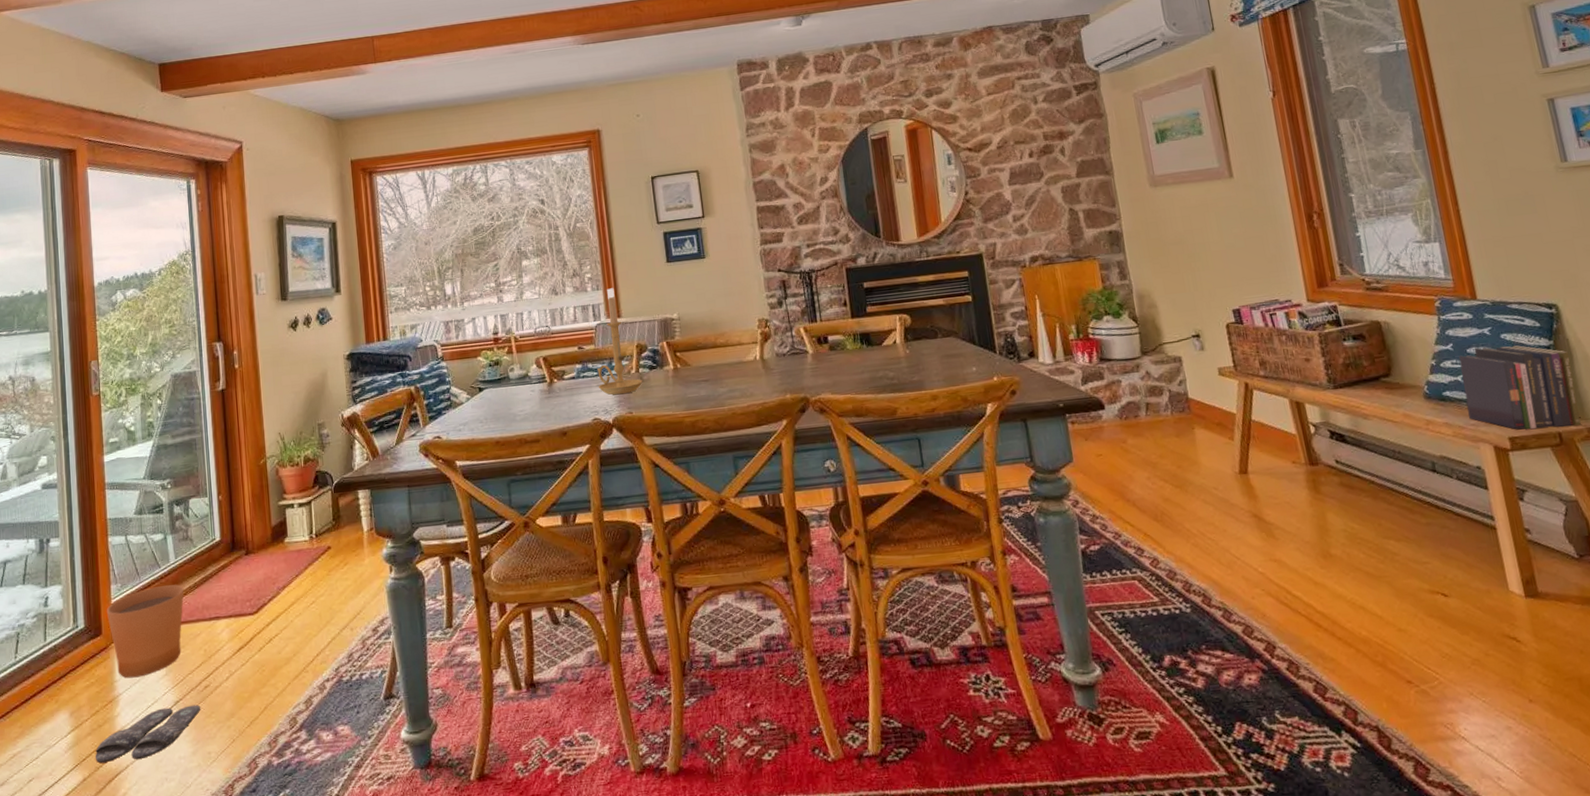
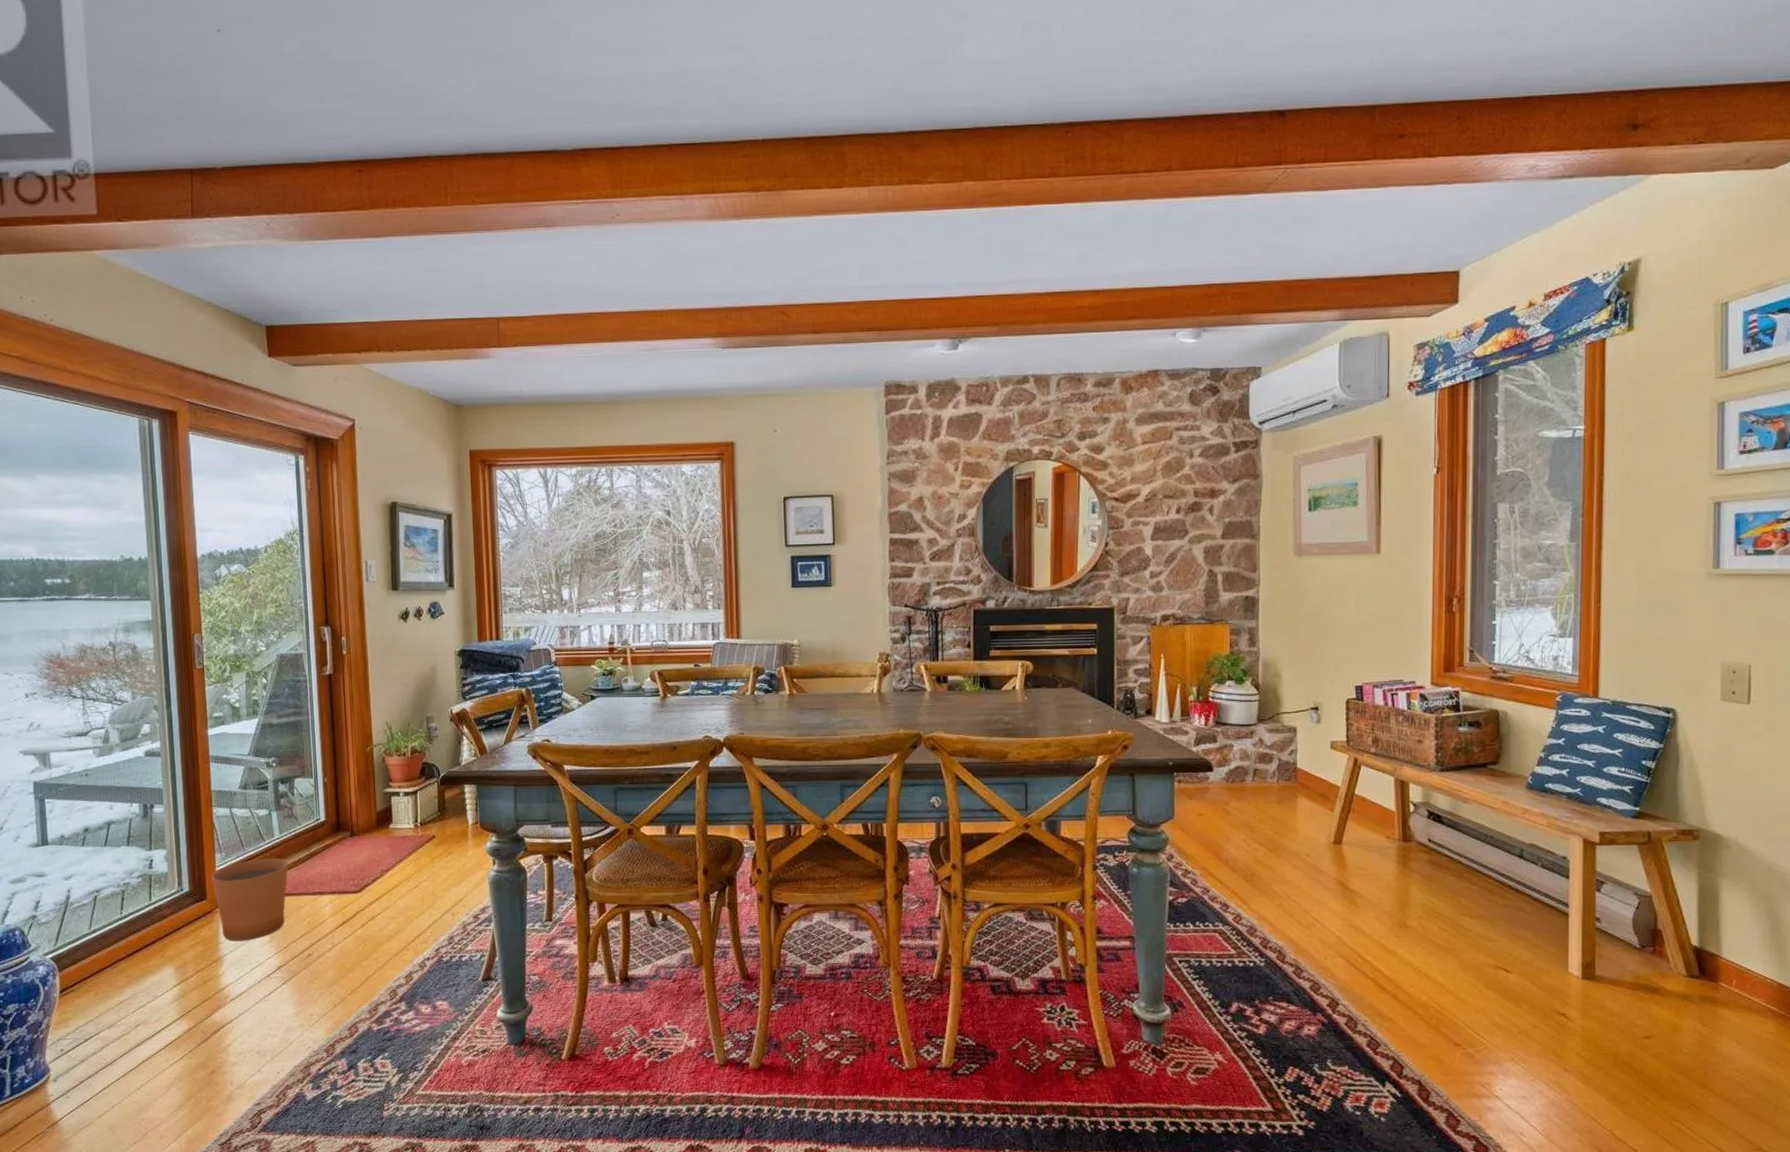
slippers: present [95,704,201,763] -> none [200,971,304,1015]
candle holder: present [597,288,643,395] -> none [711,608,757,715]
books: present [1459,345,1581,430] -> none [1566,744,1676,827]

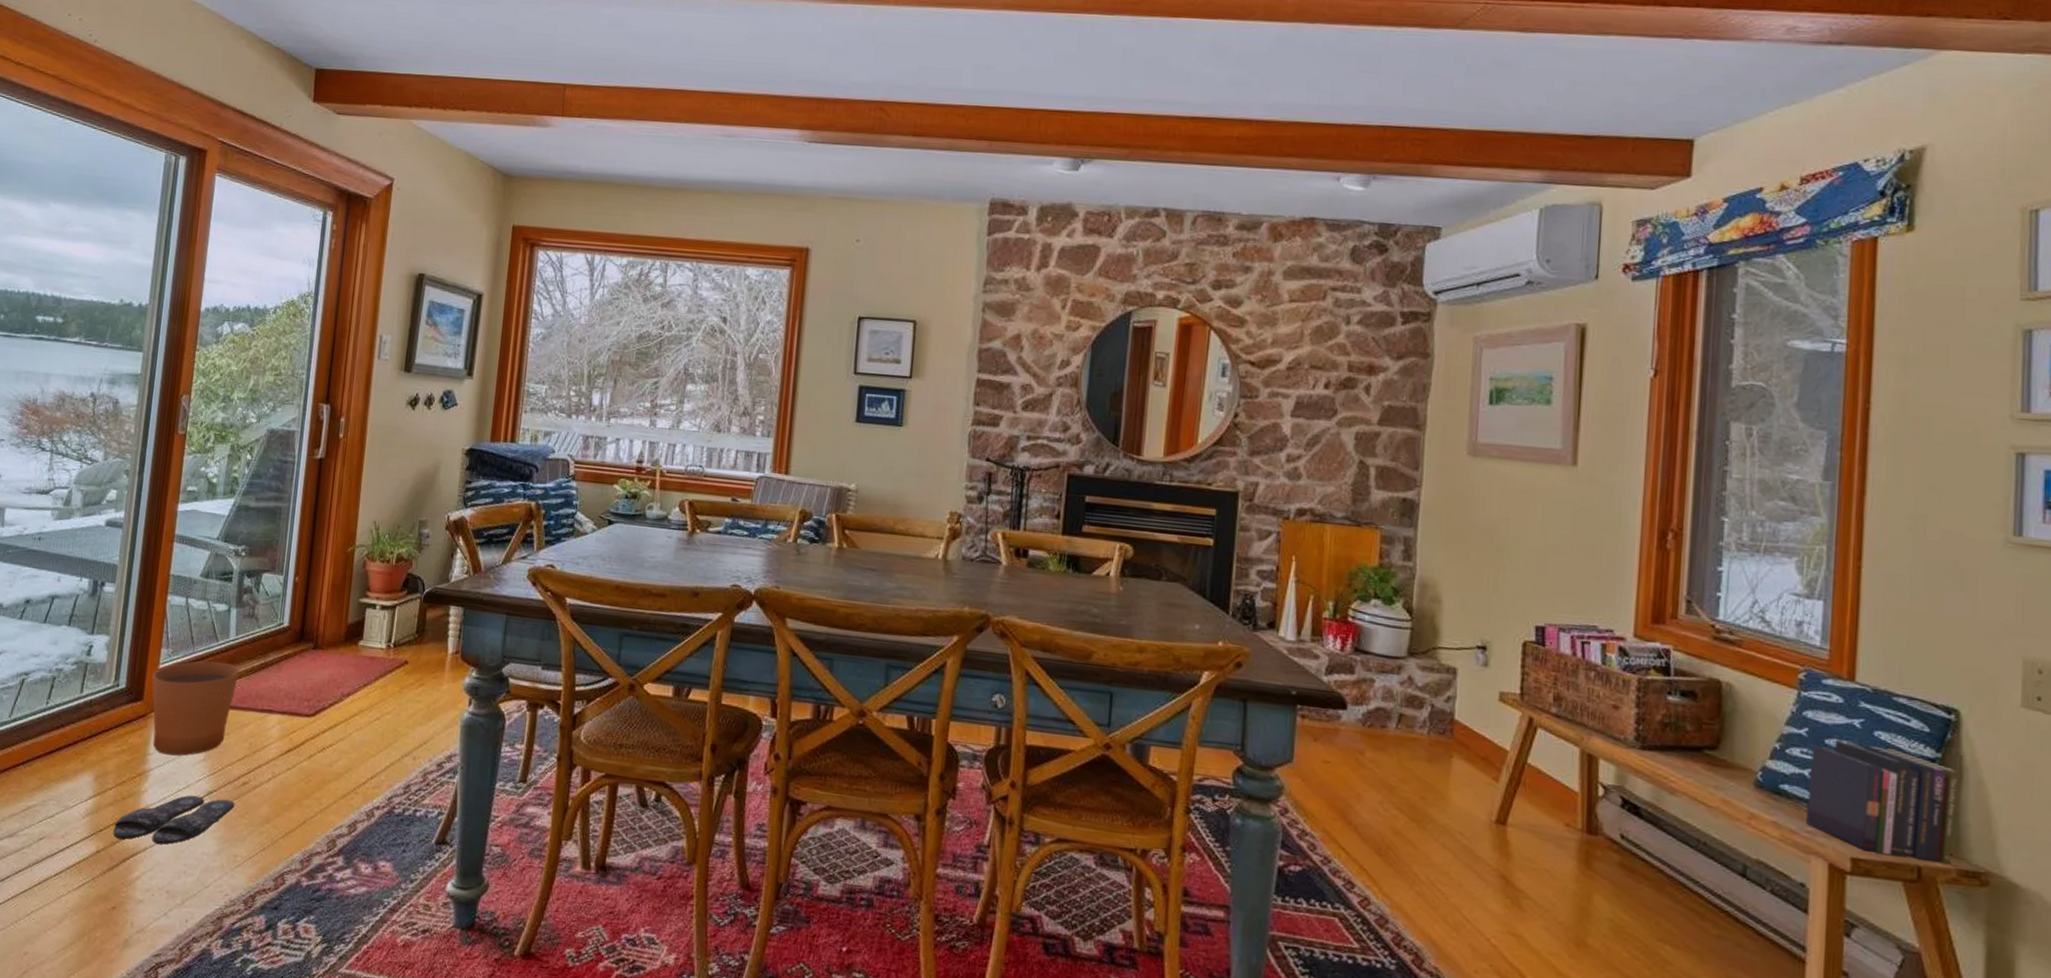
slippers: none [200,971,304,1015] -> present [113,795,235,845]
books: none [1566,744,1676,827] -> present [1806,739,1959,865]

